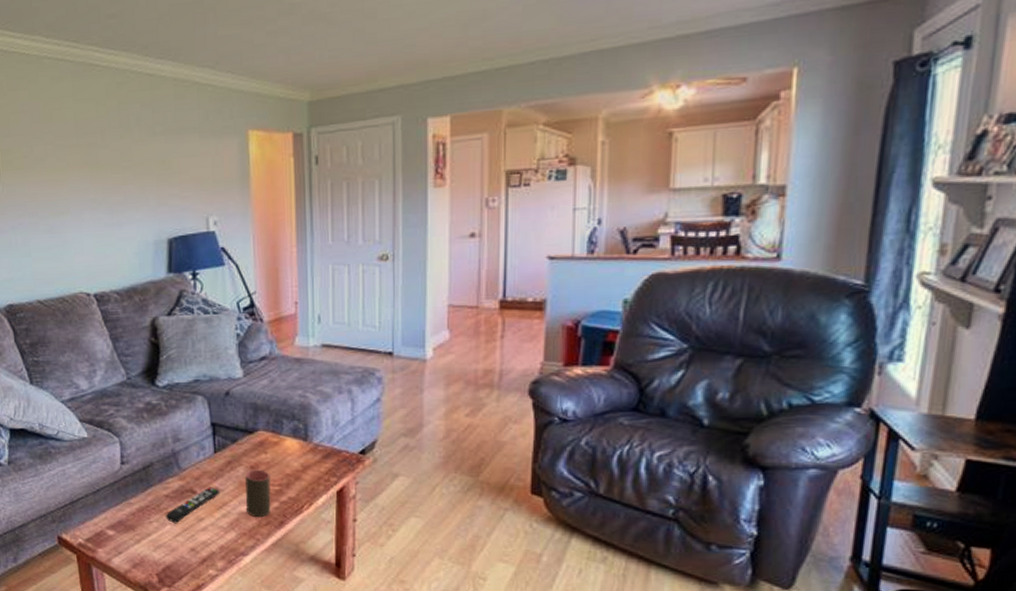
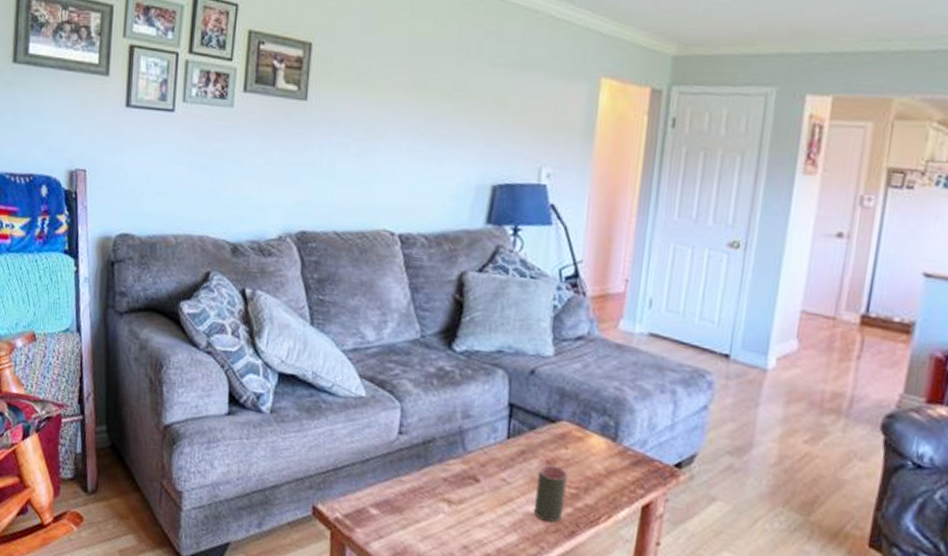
remote control: present [165,487,220,524] -> none [439,477,507,514]

